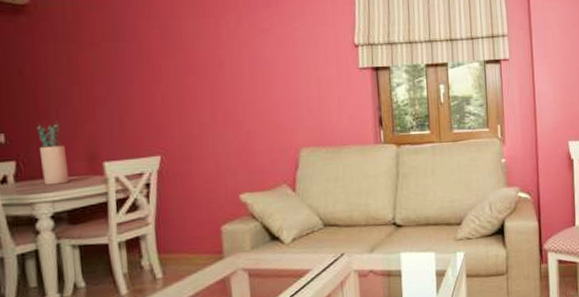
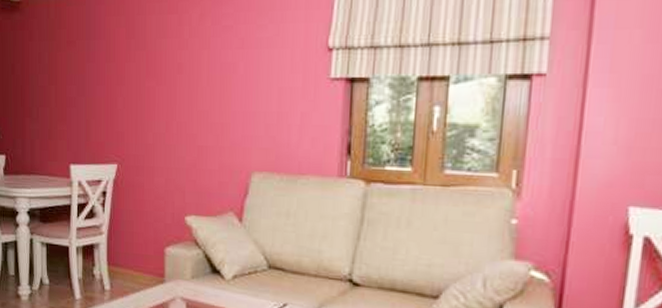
vase: present [37,120,69,185] -> none [22,118,43,182]

